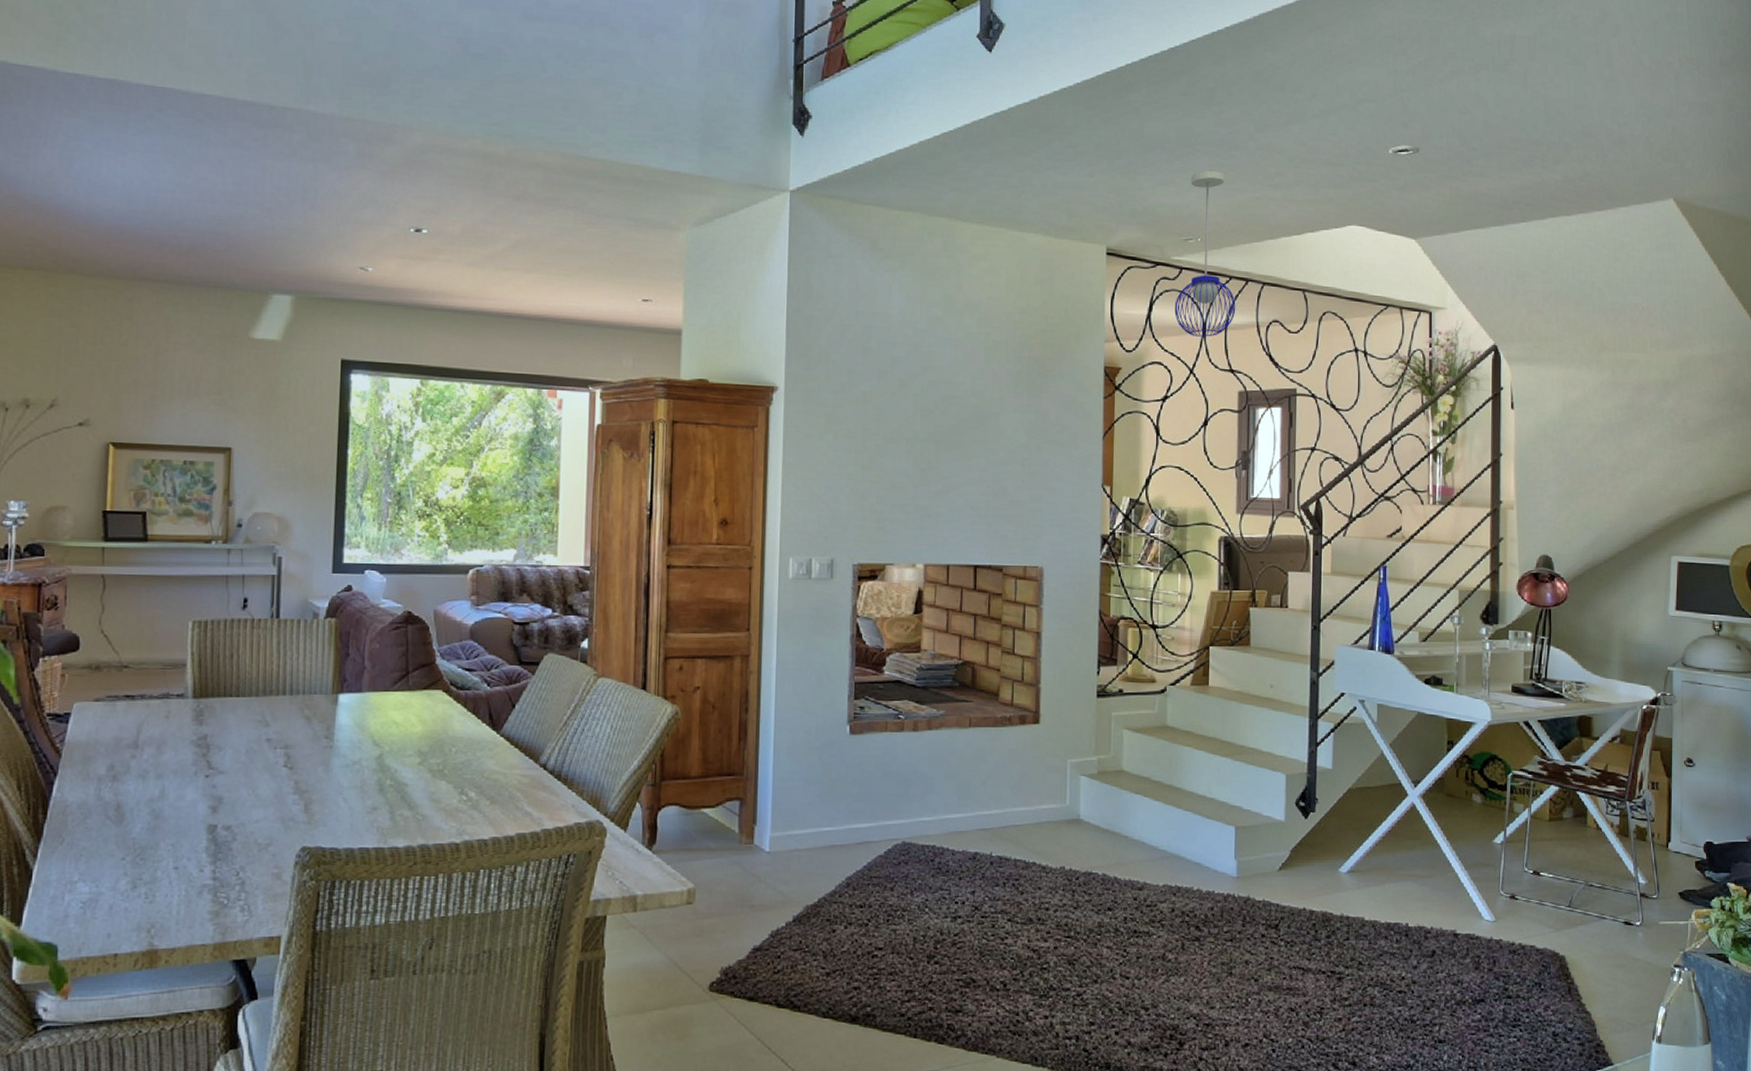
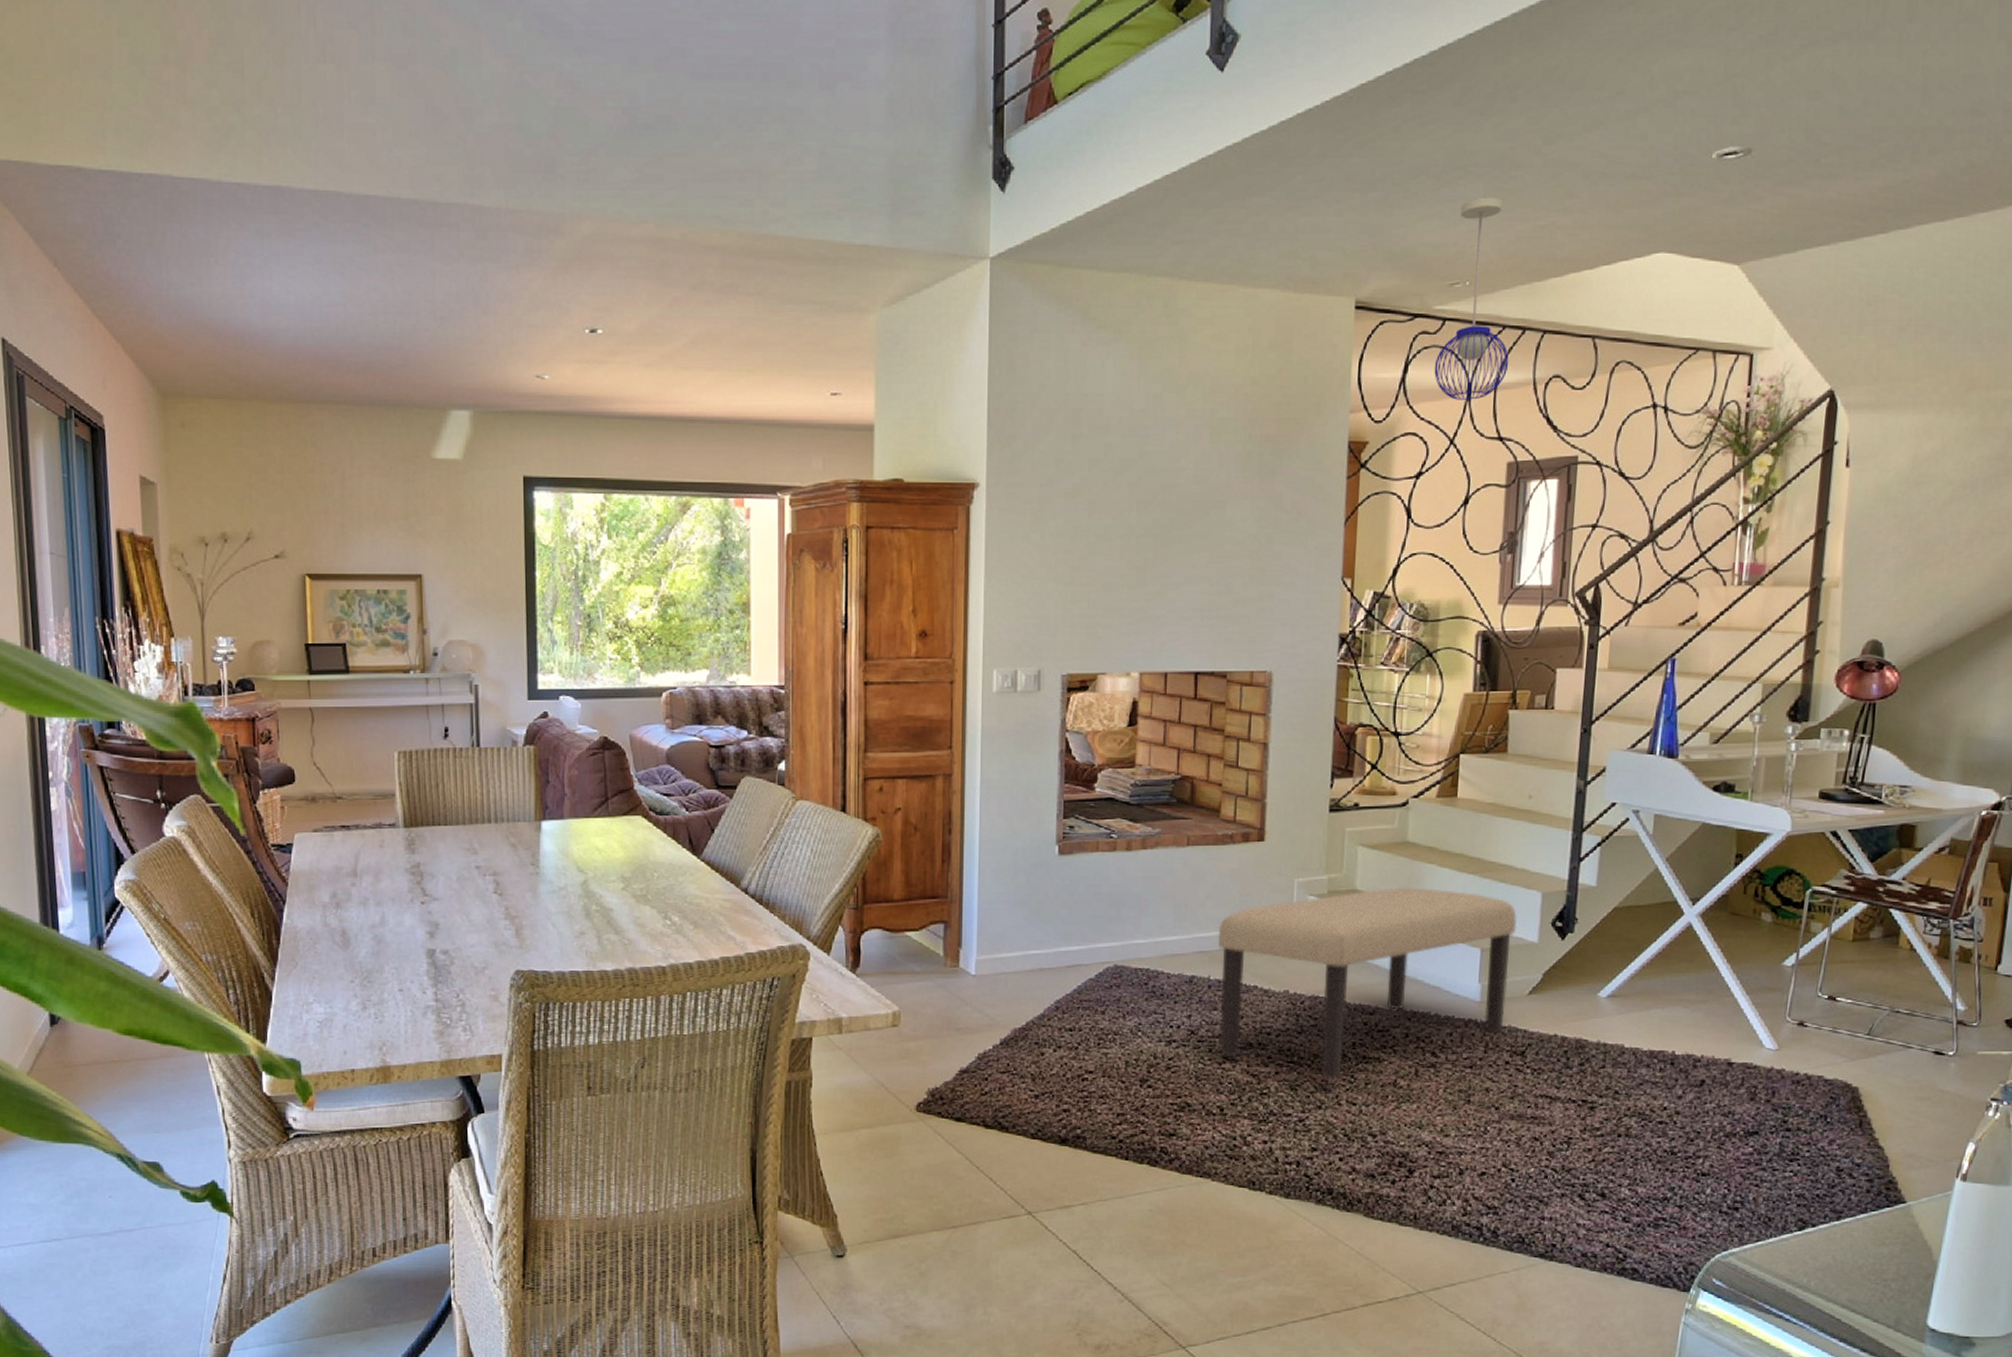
bench: none [999,767,1266,954] -> present [1218,886,1517,1080]

